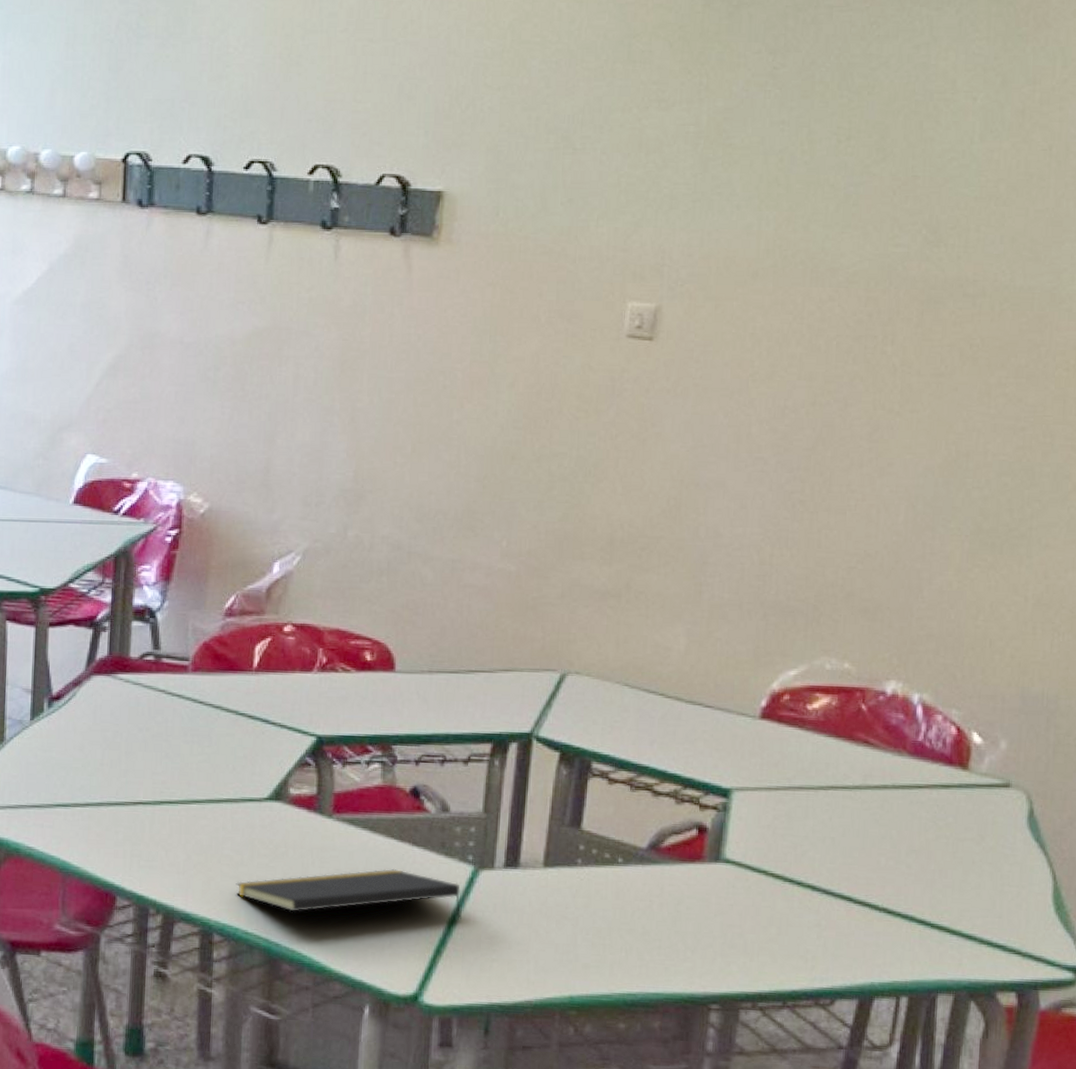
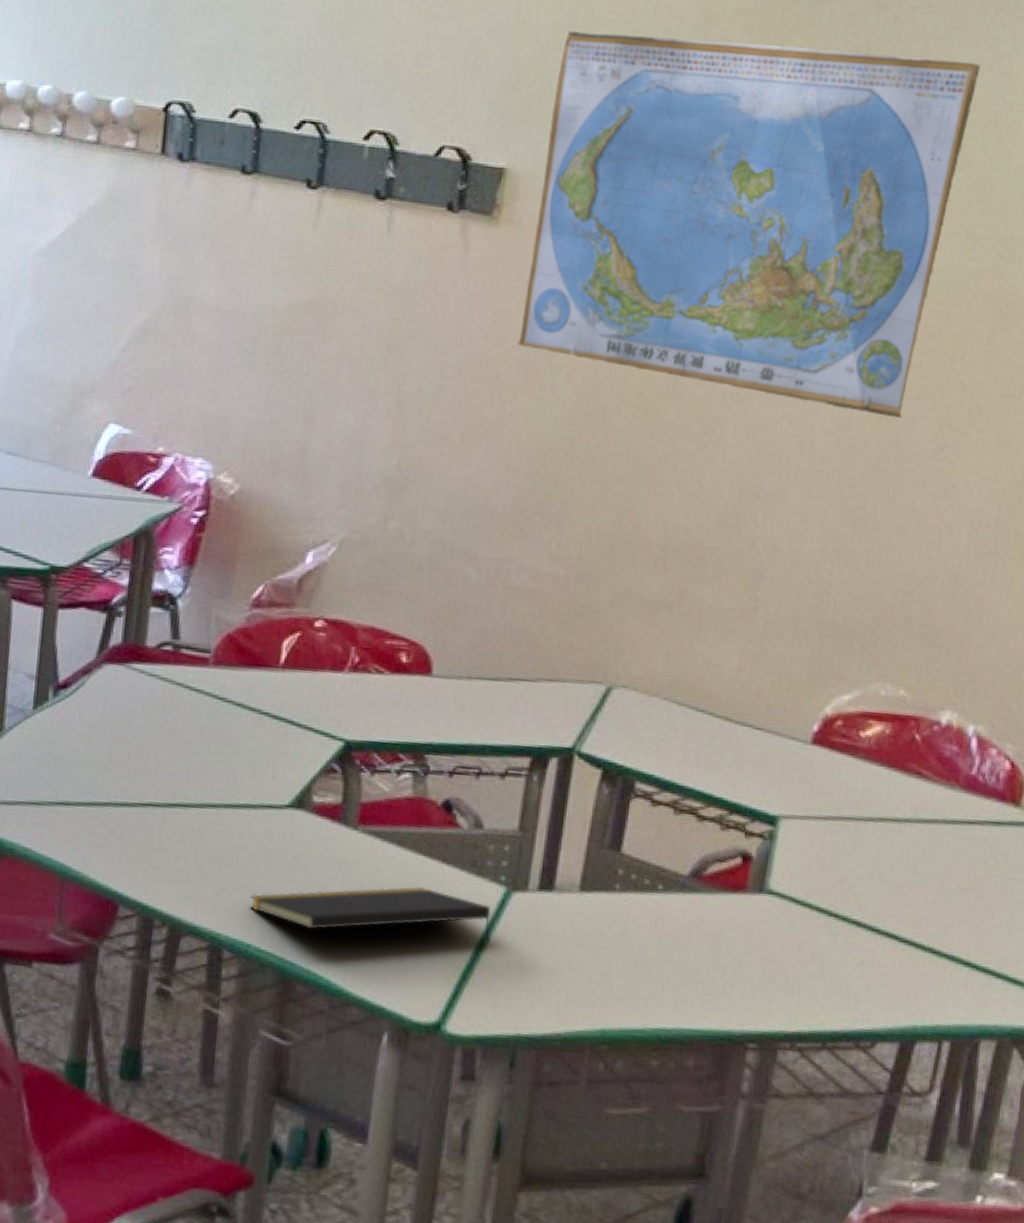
world map: none [462,54,899,404] -> present [518,30,981,419]

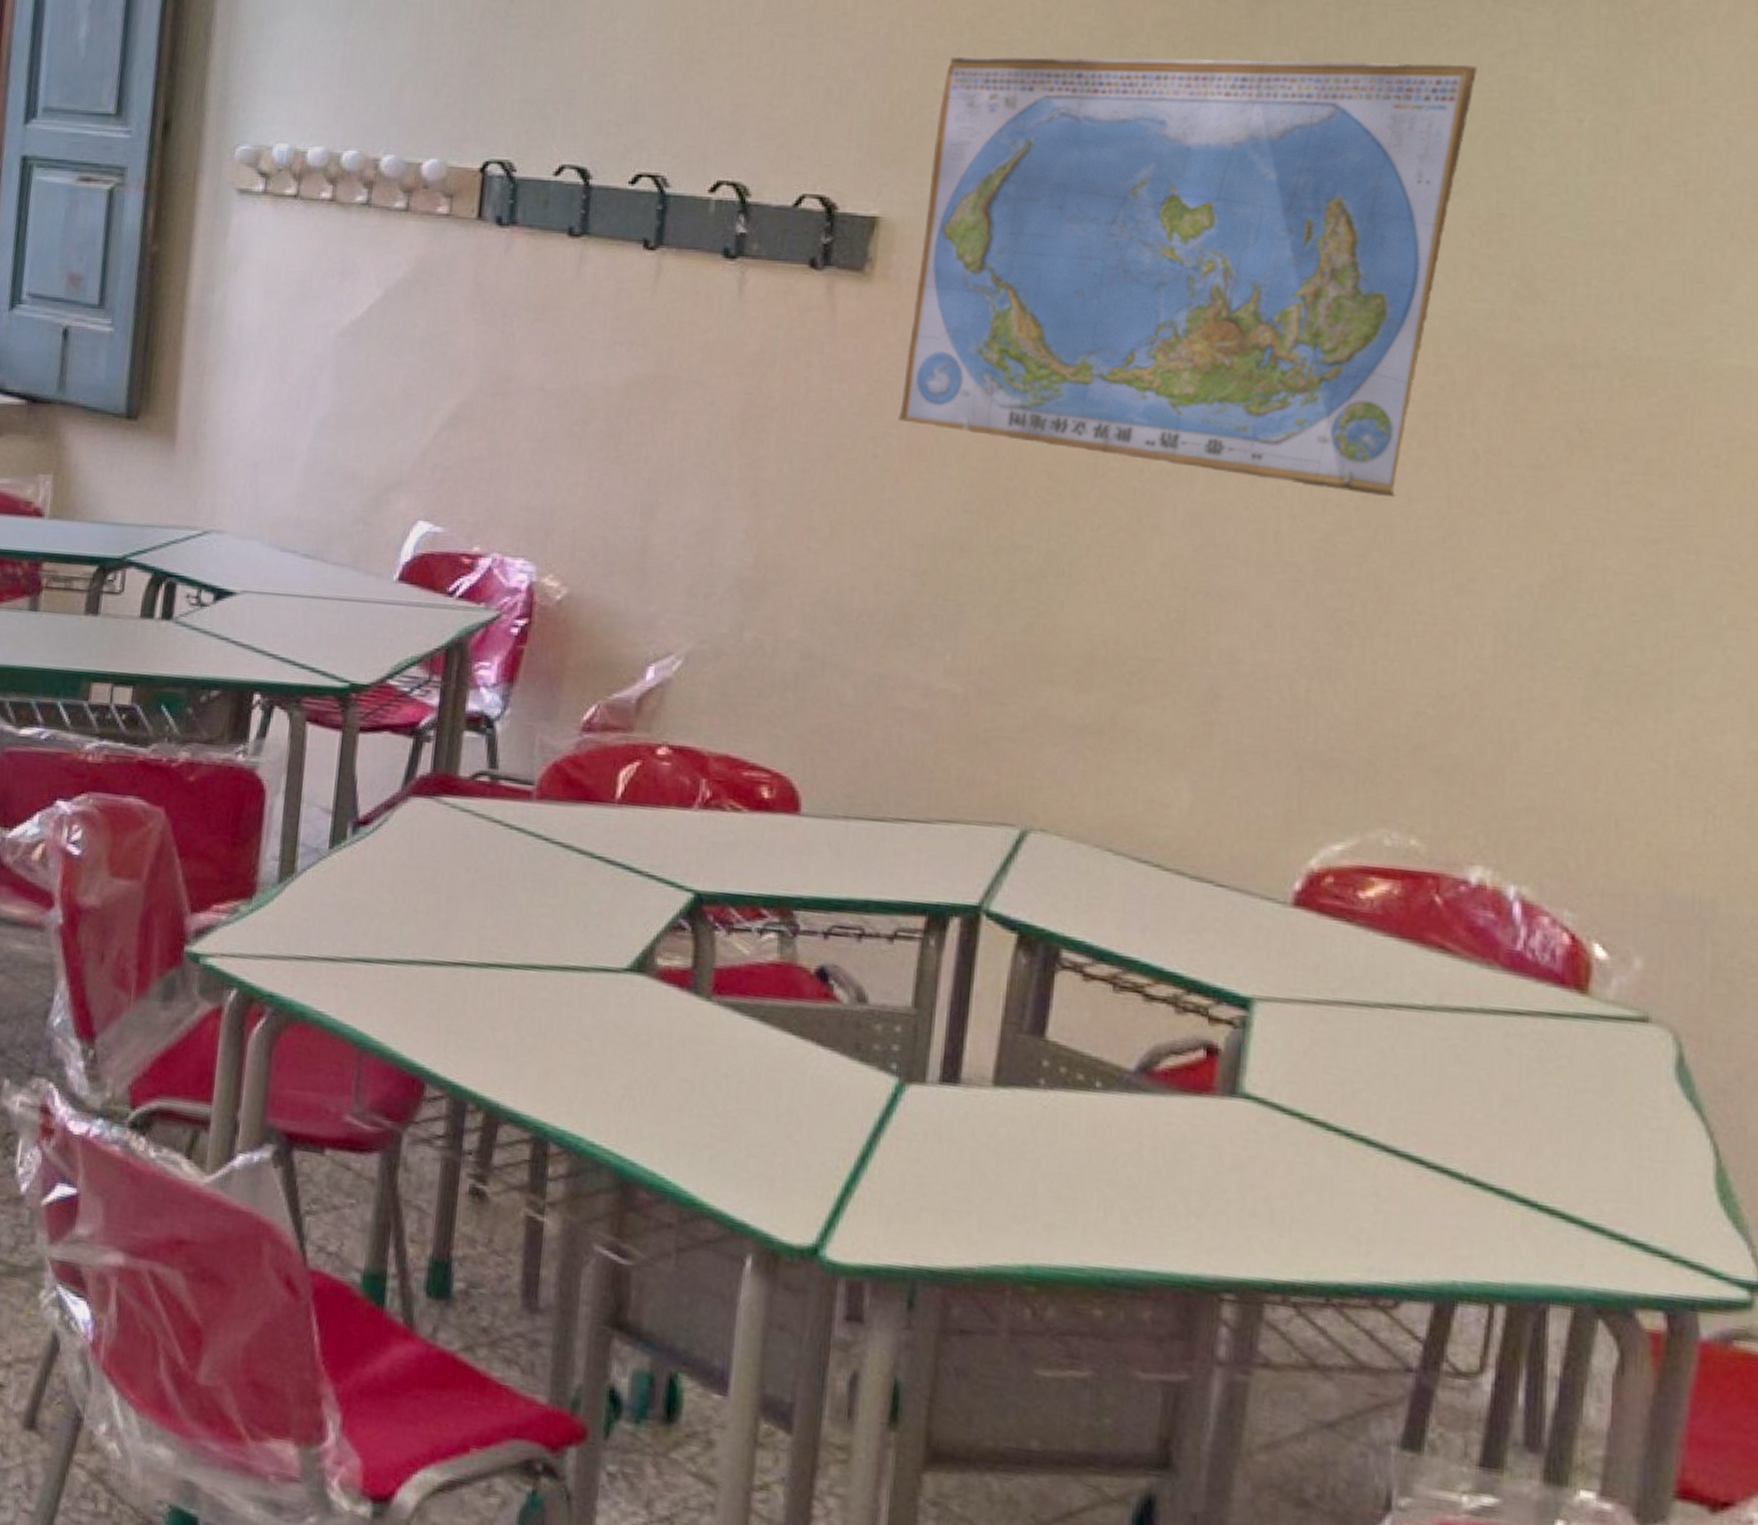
notepad: present [250,886,491,943] -> none [581,1073,880,1148]

